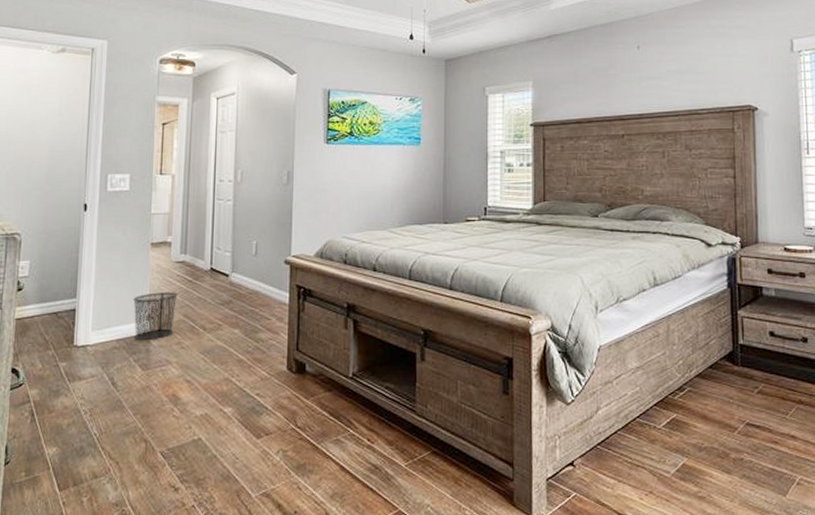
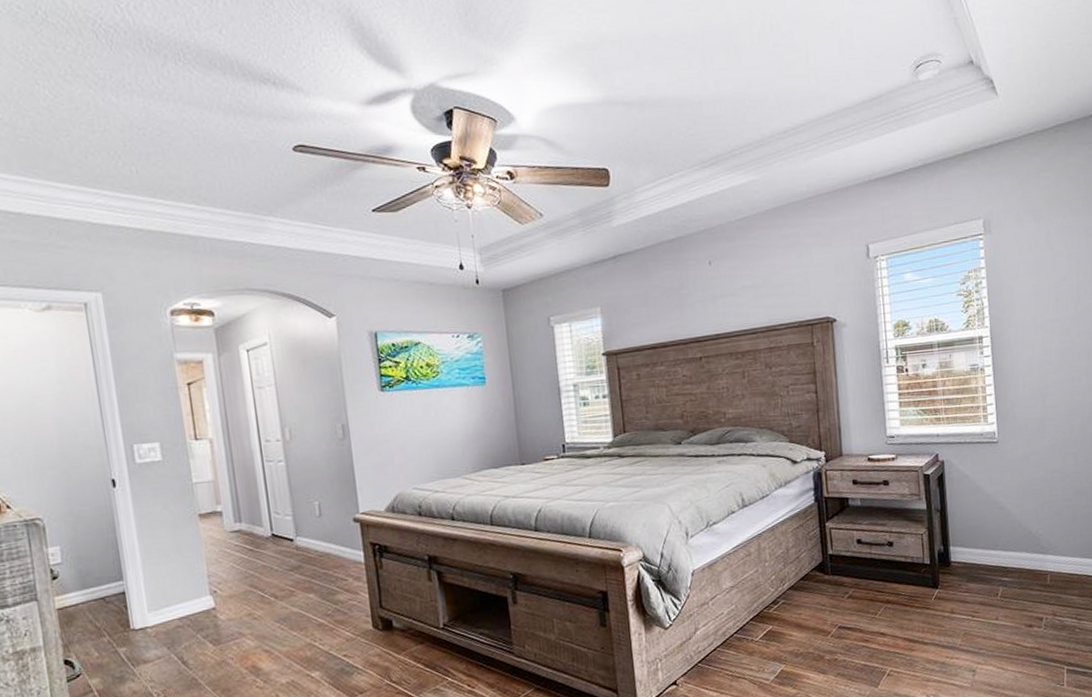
waste bin: present [133,292,178,341] -> none [190,563,242,616]

